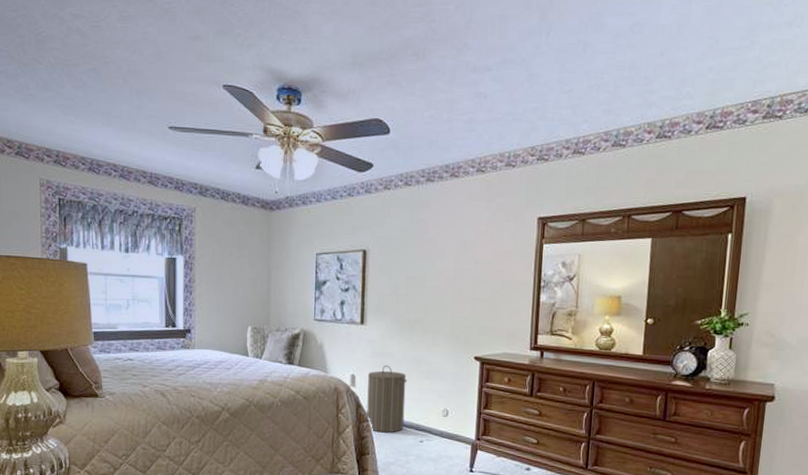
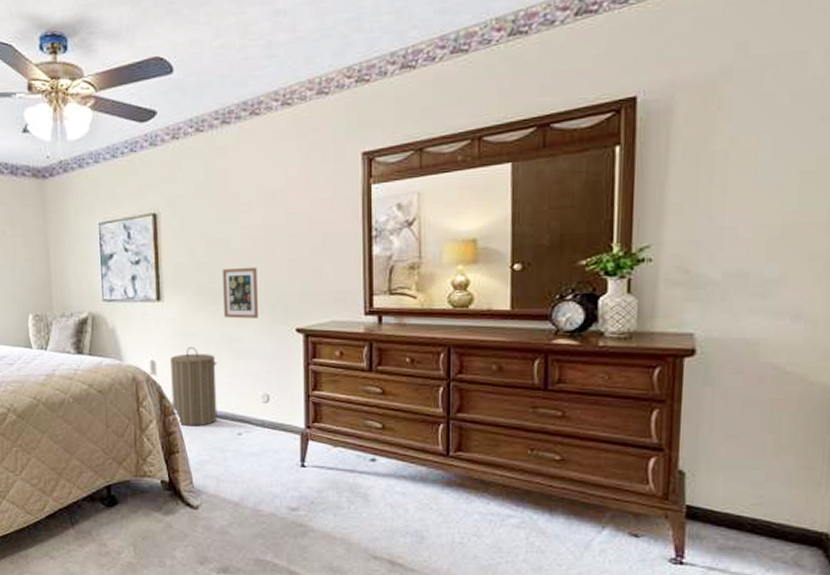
picture frame: none [416,302,447,346] -> present [222,266,258,319]

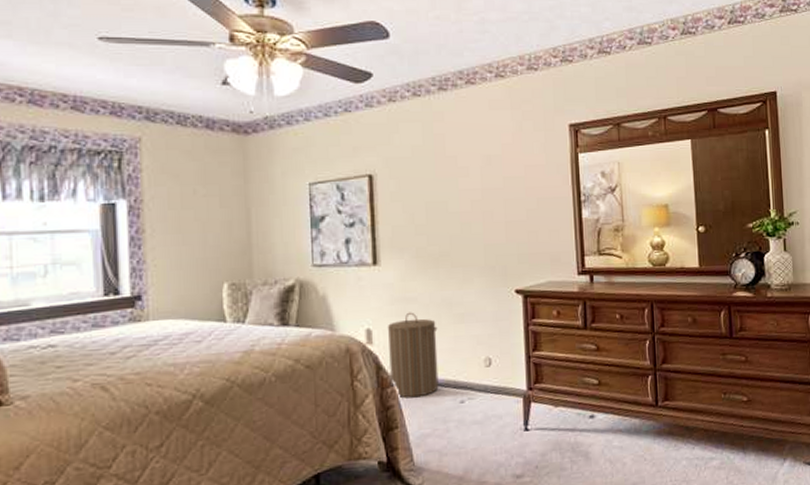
picture frame: present [222,266,258,319] -> none [441,229,478,282]

